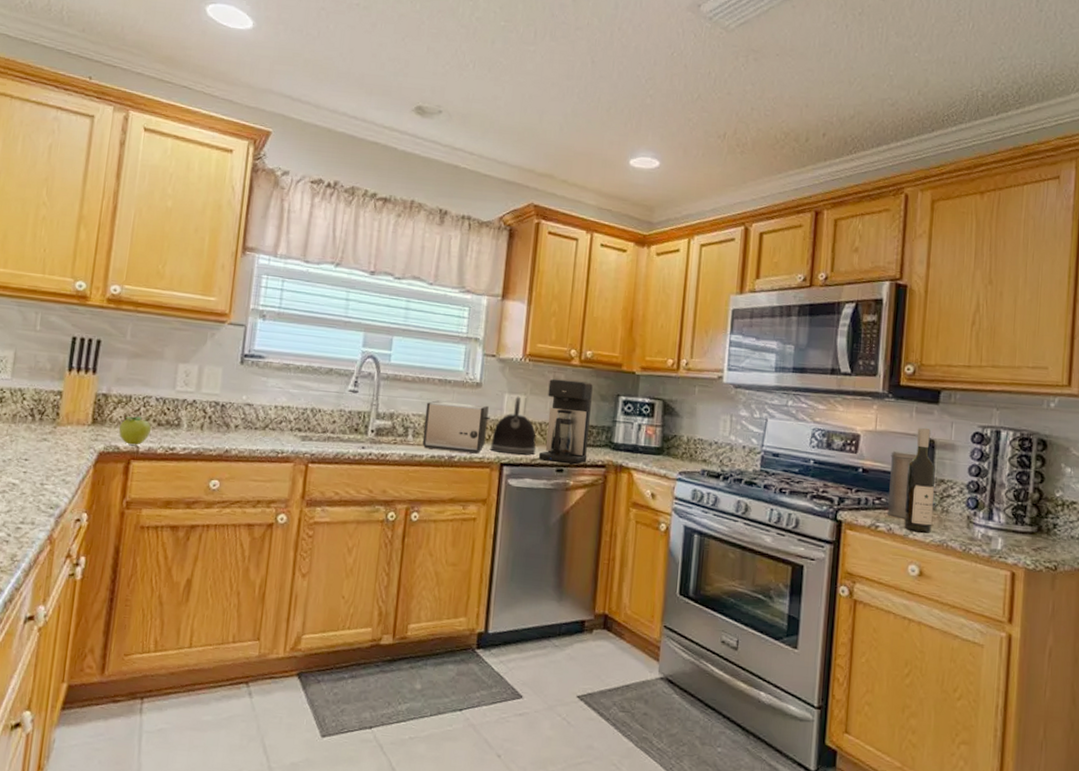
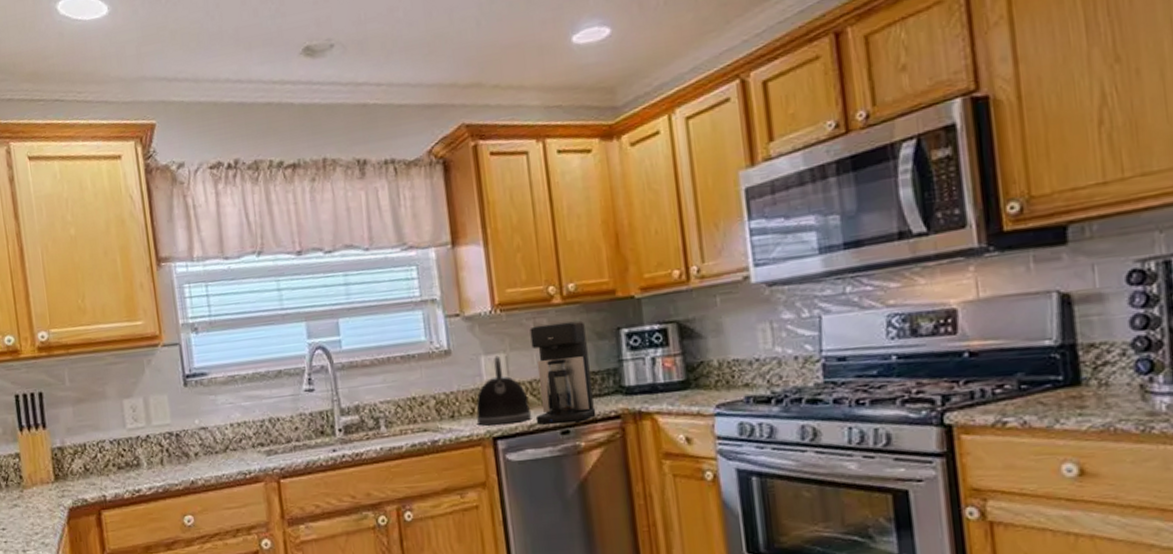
fruit: present [118,415,151,445] -> none [81,463,113,495]
toaster: present [422,400,490,454] -> none [392,374,470,438]
canister: present [886,450,918,520] -> none [1007,315,1048,407]
bottle: present [904,427,935,534] -> none [1036,279,1088,422]

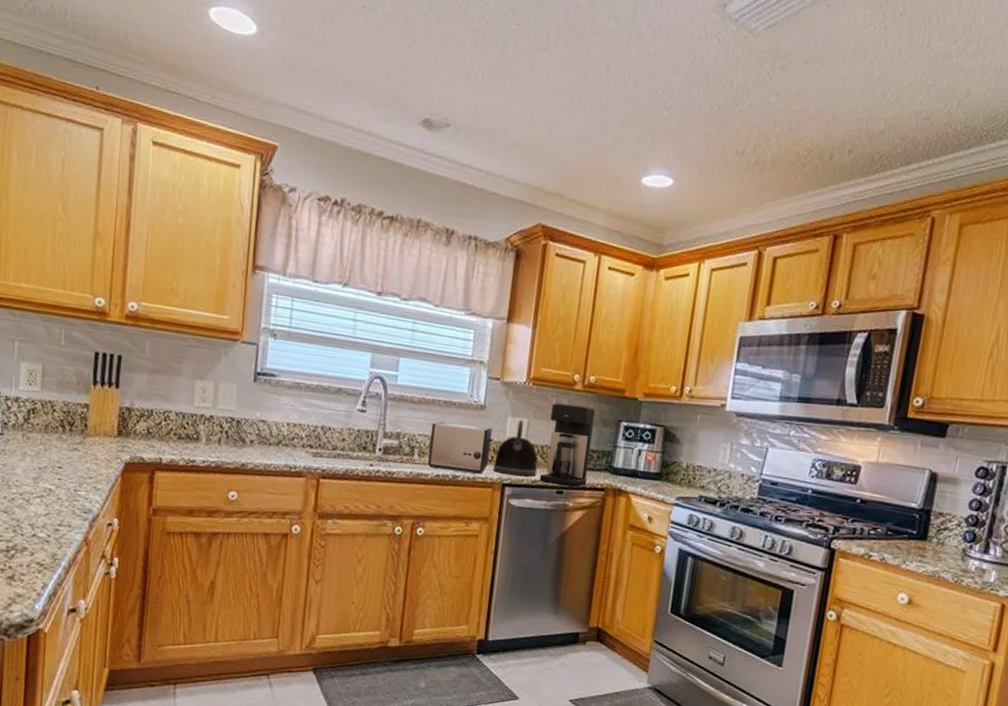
toaster: none [392,374,470,438] -> present [427,421,493,474]

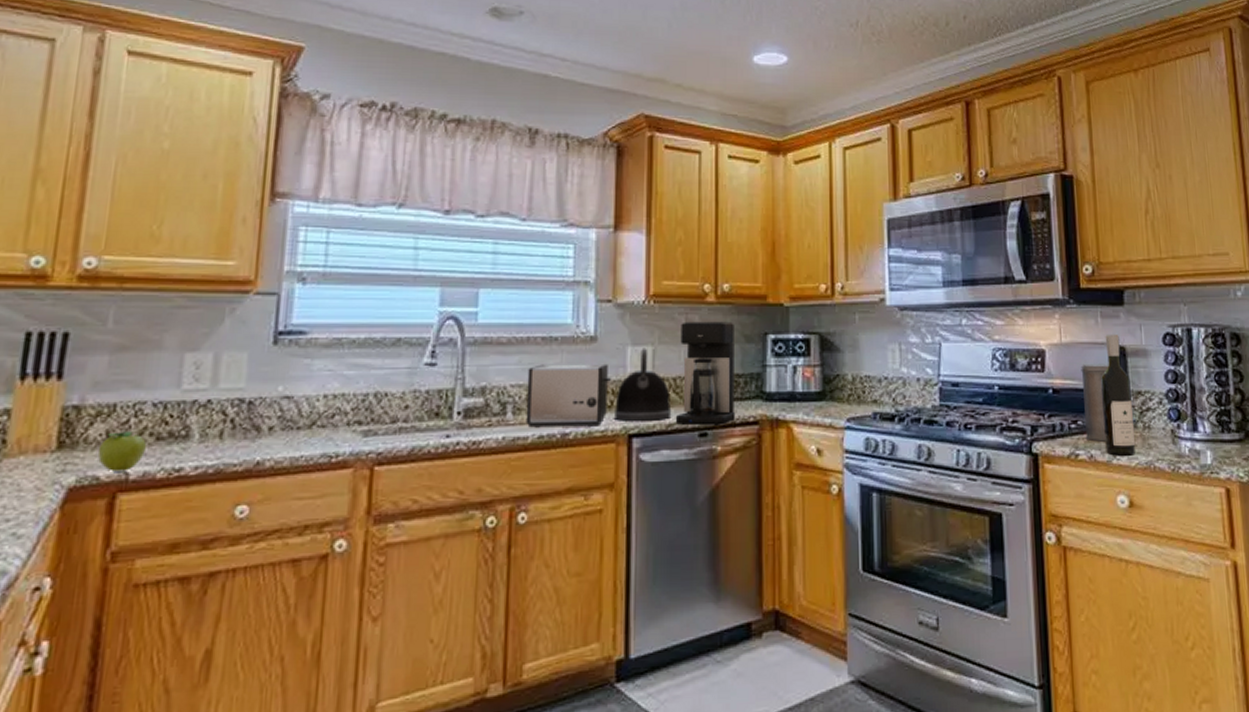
fruit: none [142,429,172,457] -> present [97,430,146,472]
canister: none [881,482,919,550] -> present [1081,363,1109,443]
bottle: none [897,460,936,565] -> present [1101,334,1136,457]

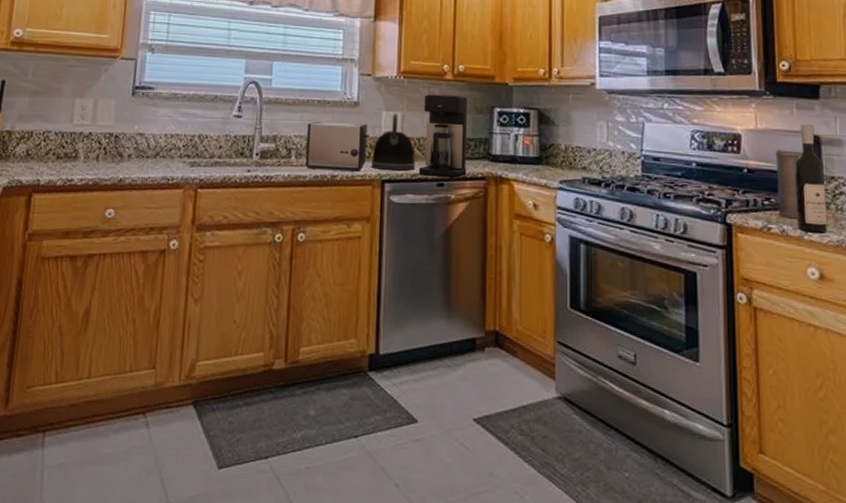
fruit: present [97,430,146,472] -> none [21,150,51,179]

